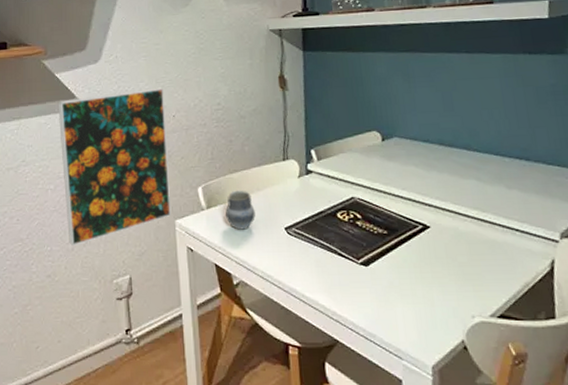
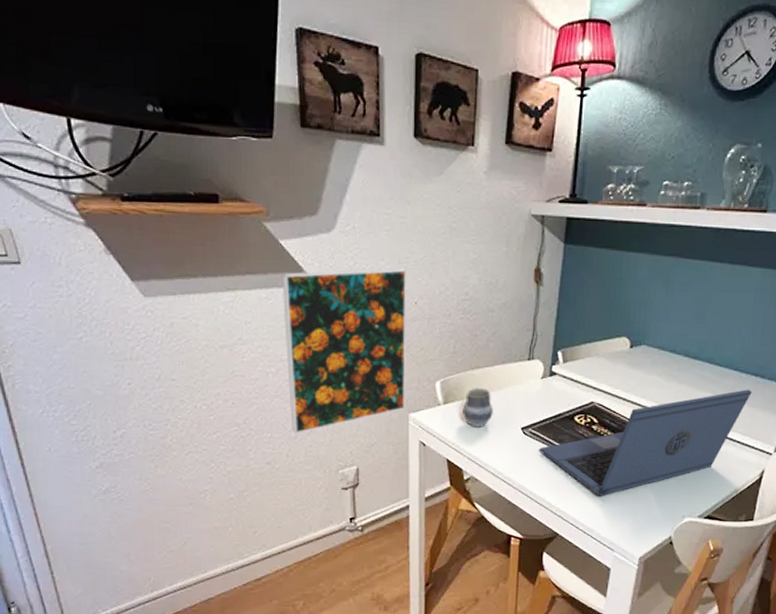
laptop: none [306,173,520,297] -> present [540,389,752,496]

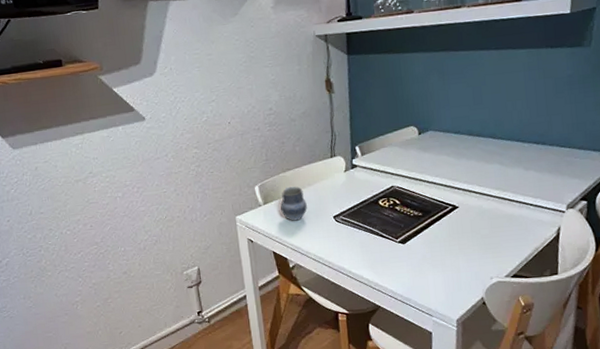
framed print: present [281,269,407,435] -> none [118,96,232,246]
laptop: present [540,389,752,496] -> none [352,156,536,268]

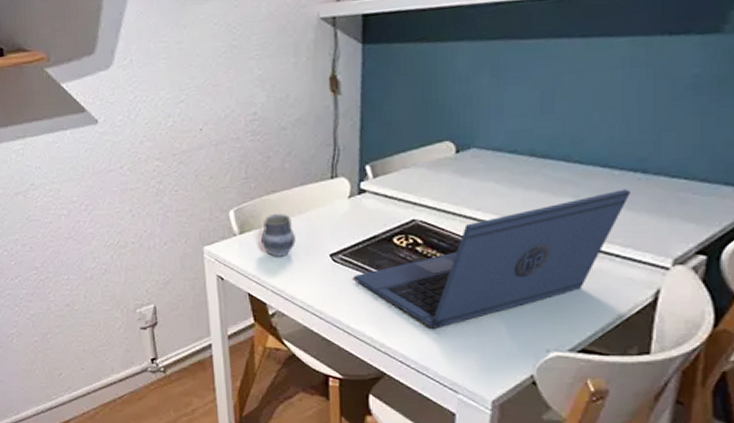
laptop: none [352,156,536,268] -> present [354,189,630,329]

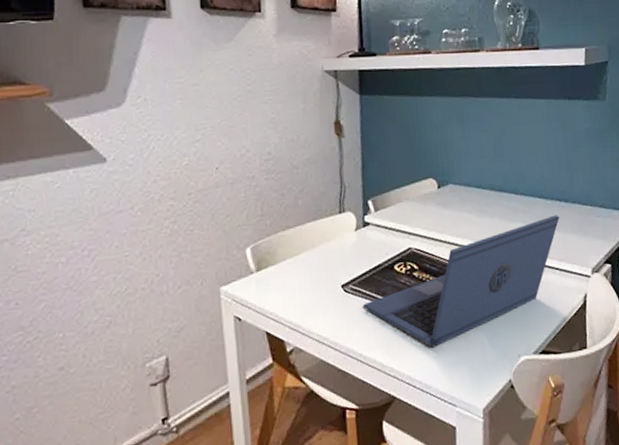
cup: present [261,213,296,257] -> none [277,248,310,292]

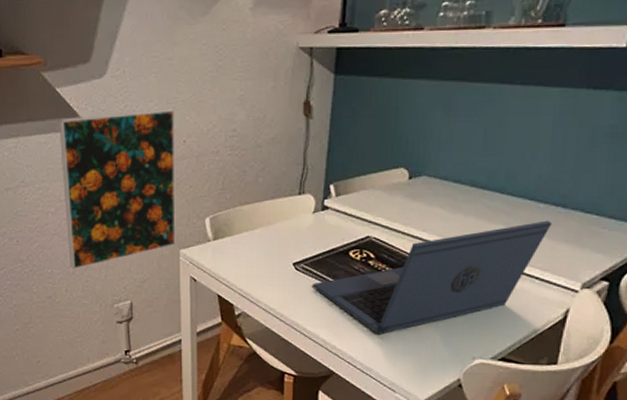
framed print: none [69,136,215,330] -> present [58,109,176,270]

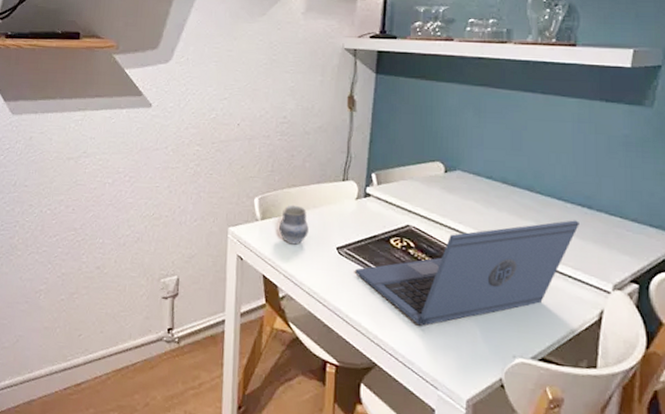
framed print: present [58,109,176,270] -> none [121,94,231,242]
cup: none [233,223,264,263] -> present [279,204,309,245]

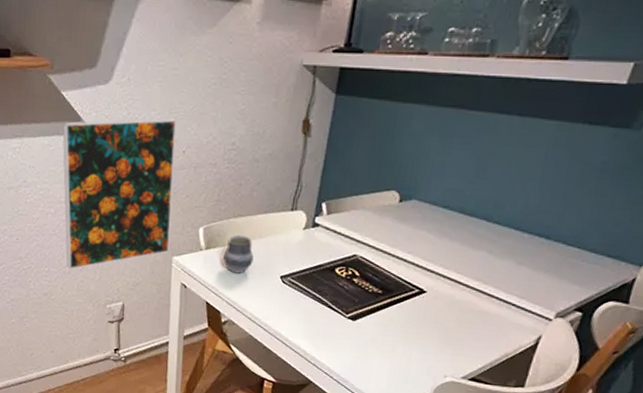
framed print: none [121,94,231,242] -> present [62,118,176,270]
laptop: present [355,220,579,326] -> none [298,250,534,349]

